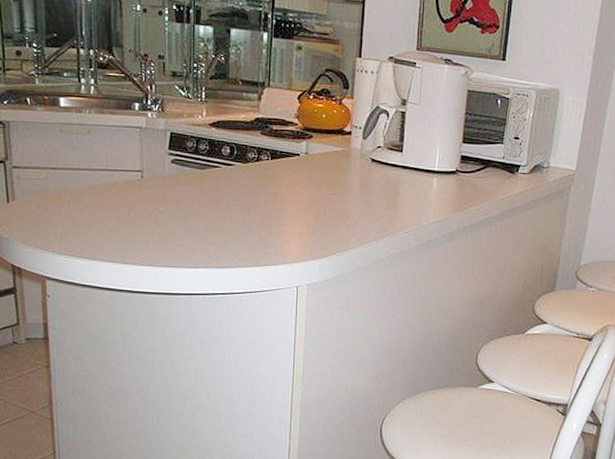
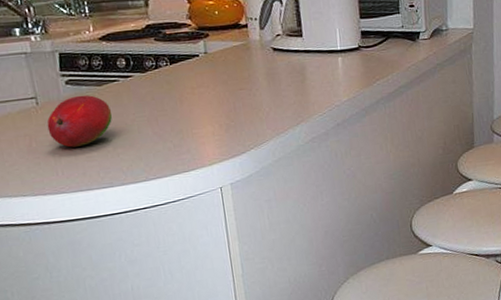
fruit: none [147,175,209,224] -> present [47,94,113,148]

